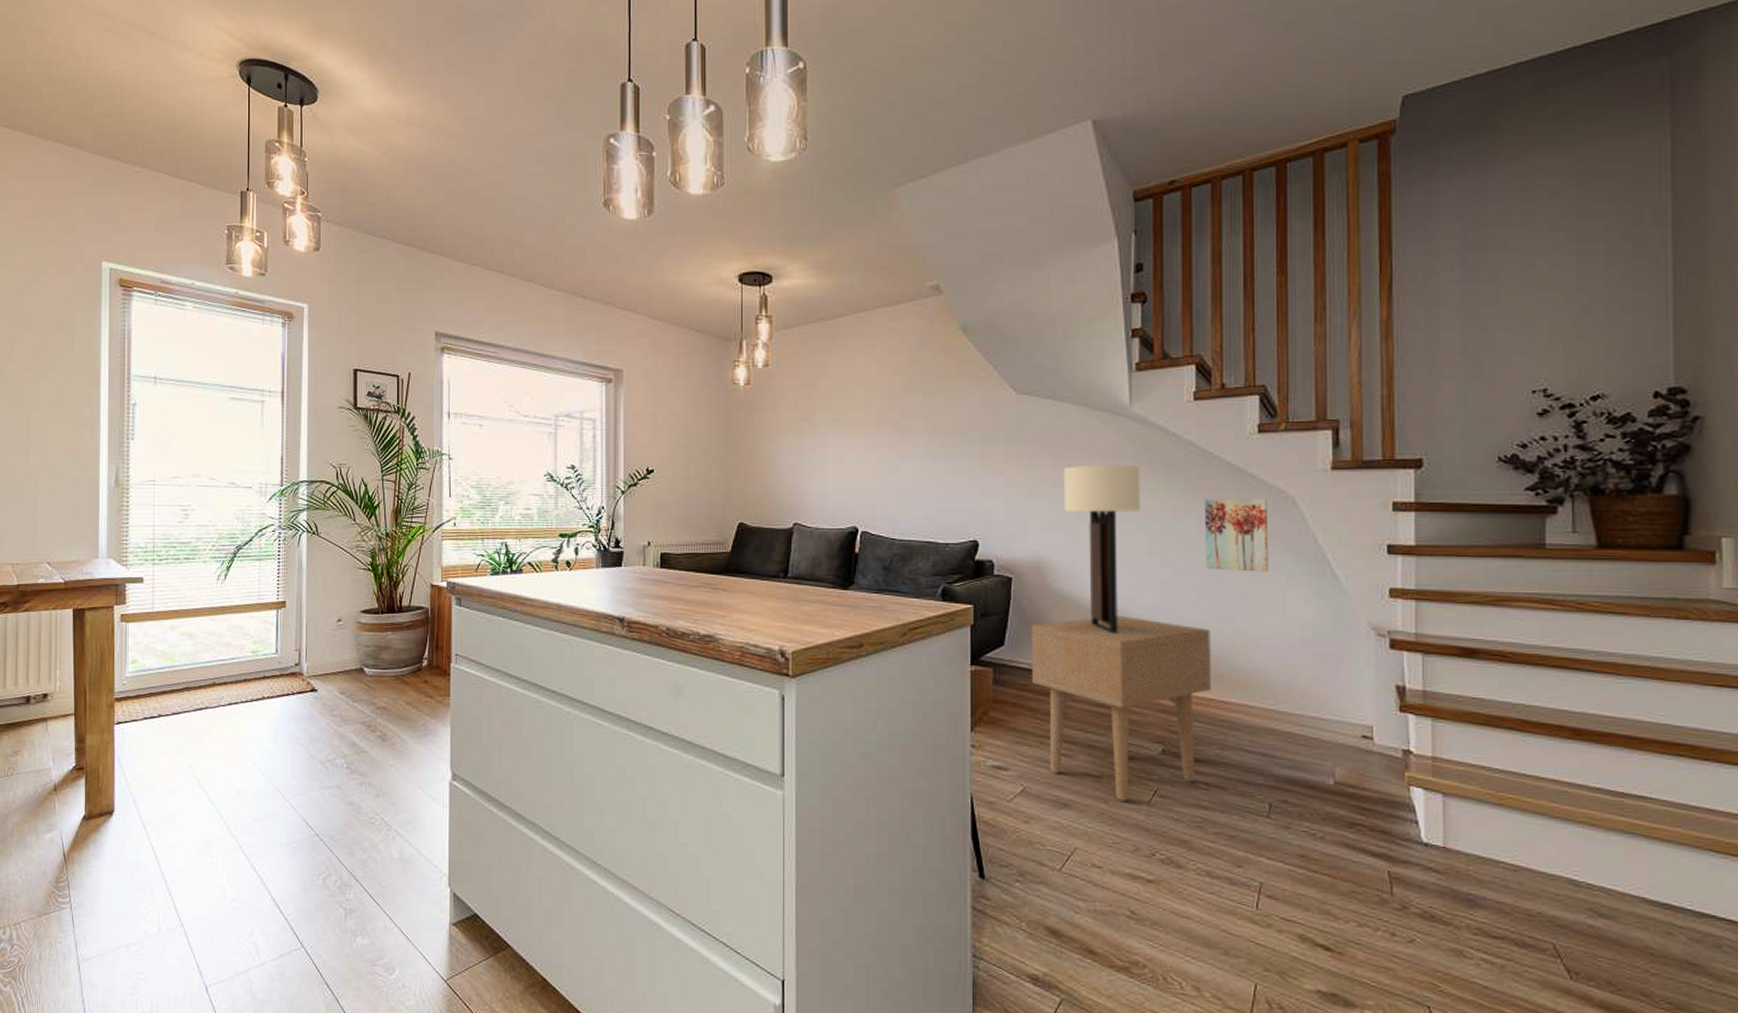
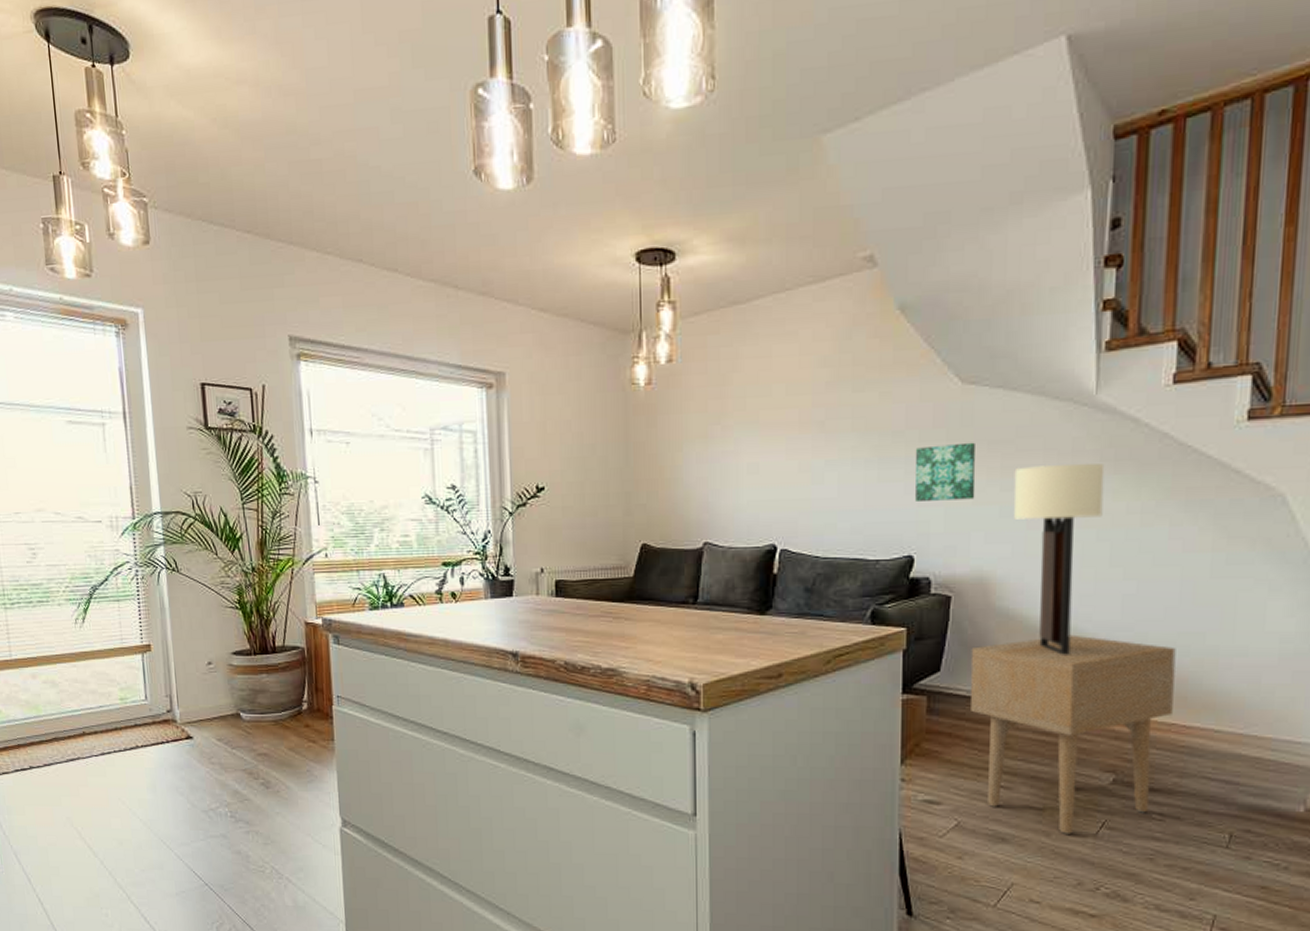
wall art: none [977,443,1030,493] -> present [915,442,976,501]
wall art: present [1204,498,1269,572] -> none [1175,496,1253,582]

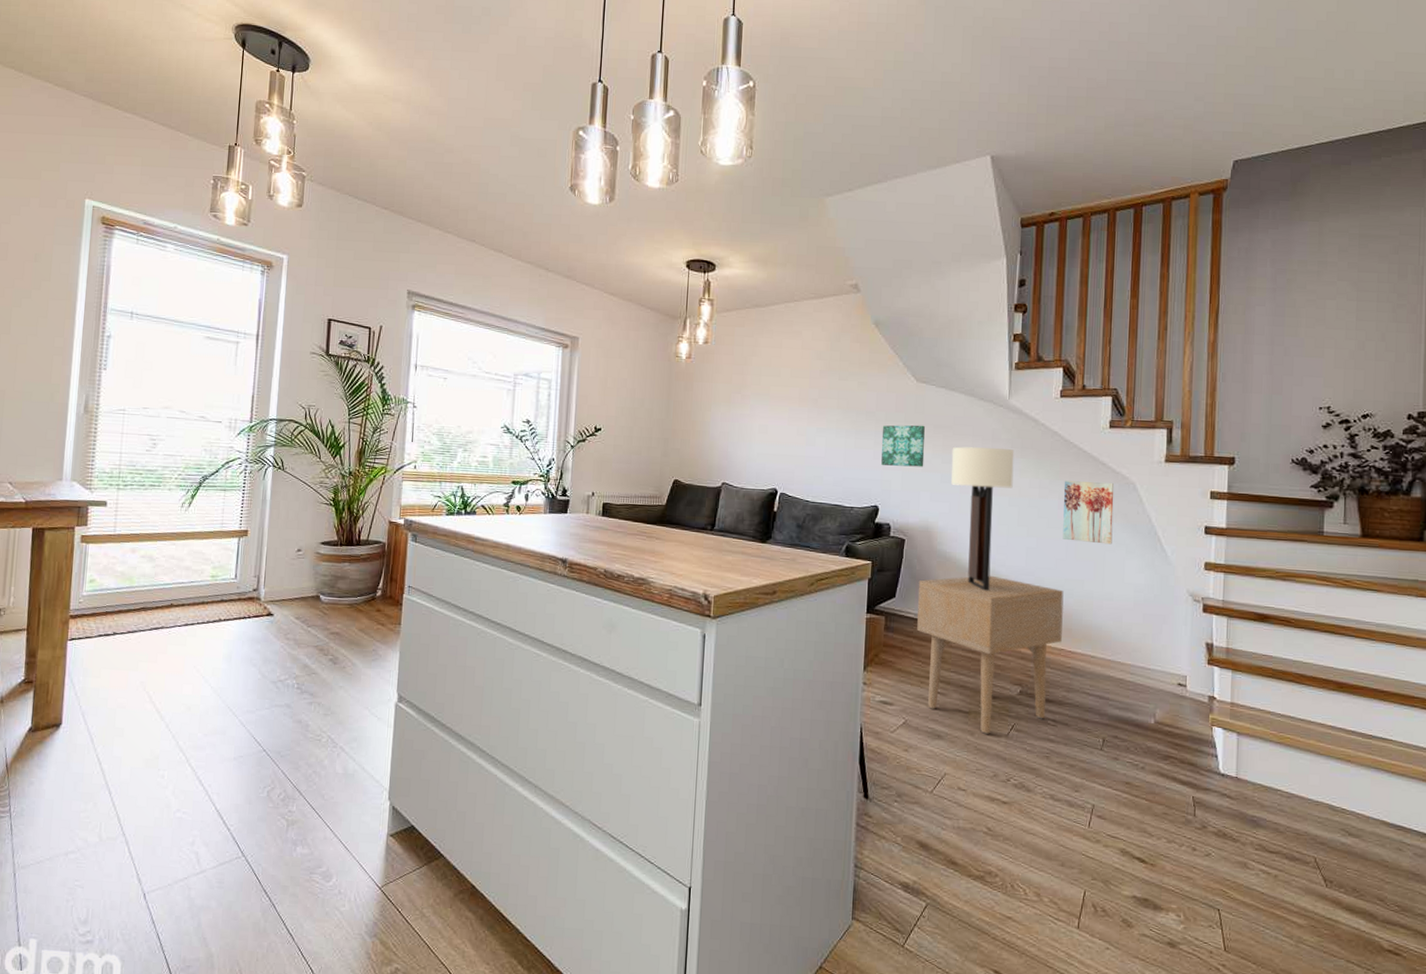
wall art: none [1175,496,1253,582] -> present [1062,481,1114,545]

